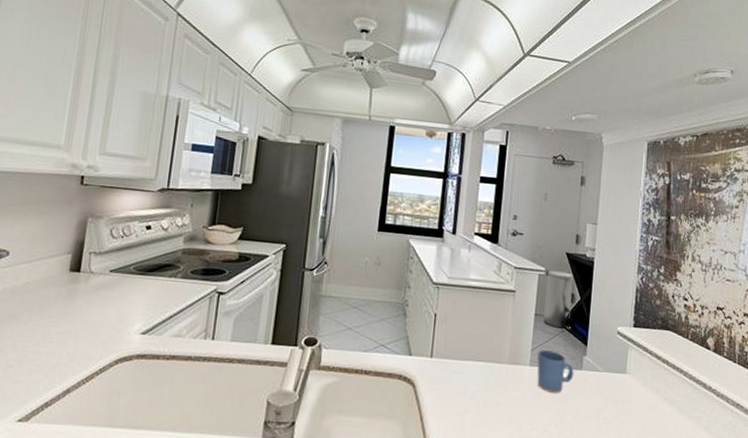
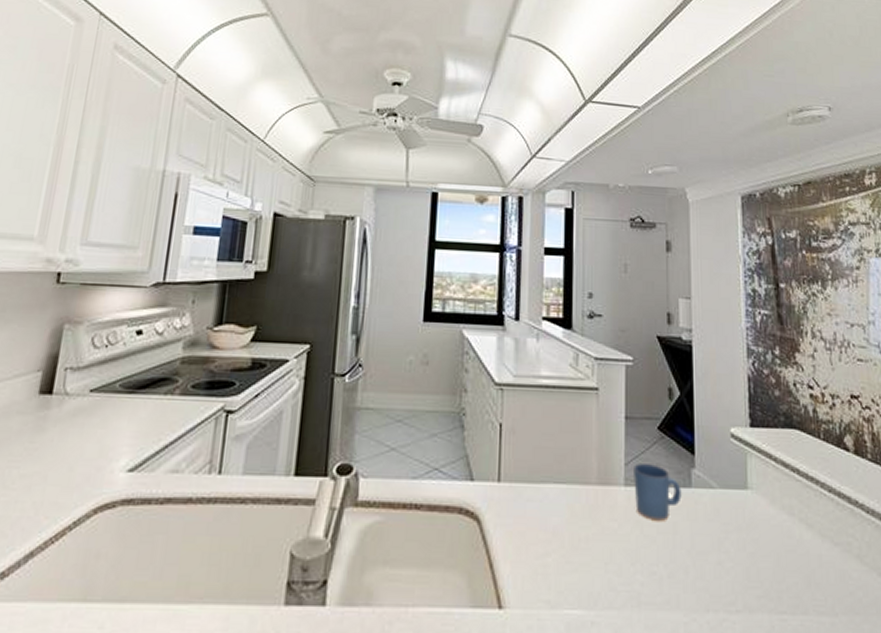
pedal bin: present [543,269,574,329] -> none [634,358,671,434]

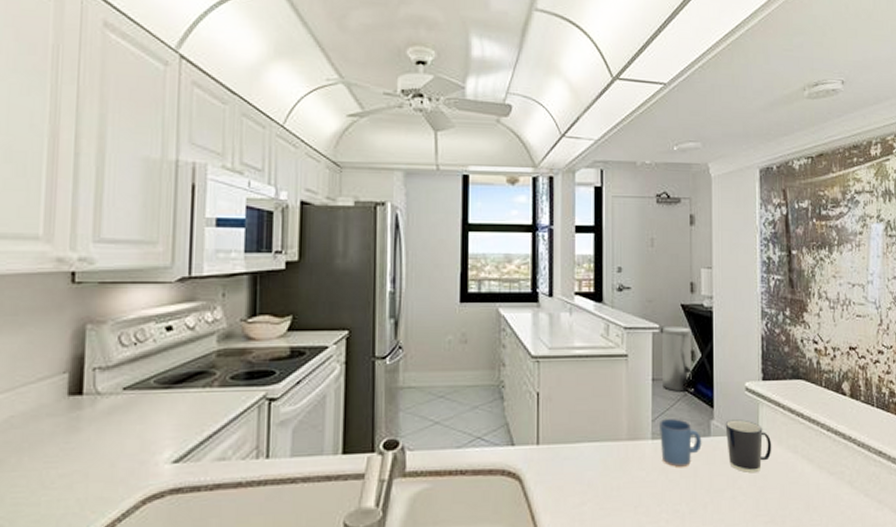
pedal bin: none [634,358,671,434] -> present [660,325,693,392]
mug: none [708,470,764,534] -> present [725,419,772,472]

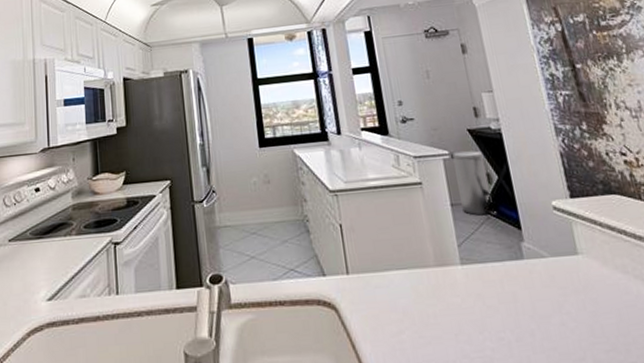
mug: present [660,418,702,467] -> none [466,242,517,292]
mug: present [725,419,772,472] -> none [537,240,597,296]

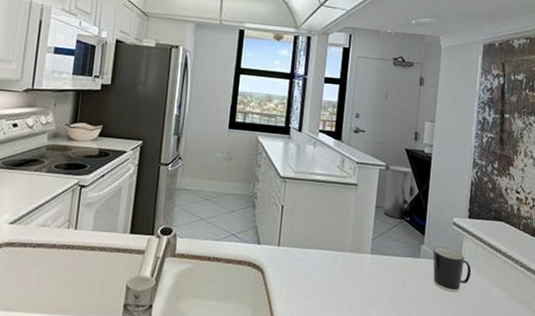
mug: none [537,240,597,296] -> present [432,247,472,292]

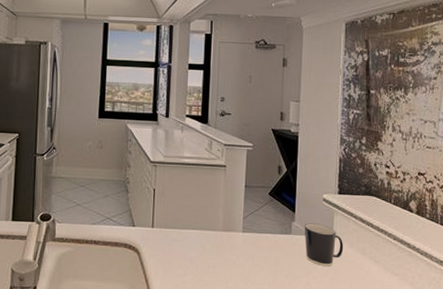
pedal bin: present [384,164,412,220] -> none [253,145,280,198]

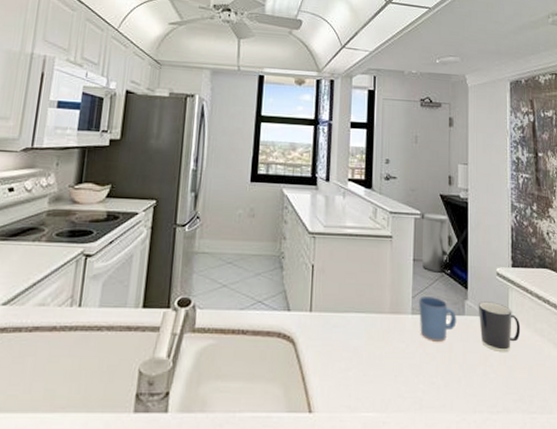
mug: none [249,217,284,256] -> present [419,295,457,342]
pedal bin: none [253,145,280,198] -> present [421,212,450,273]

